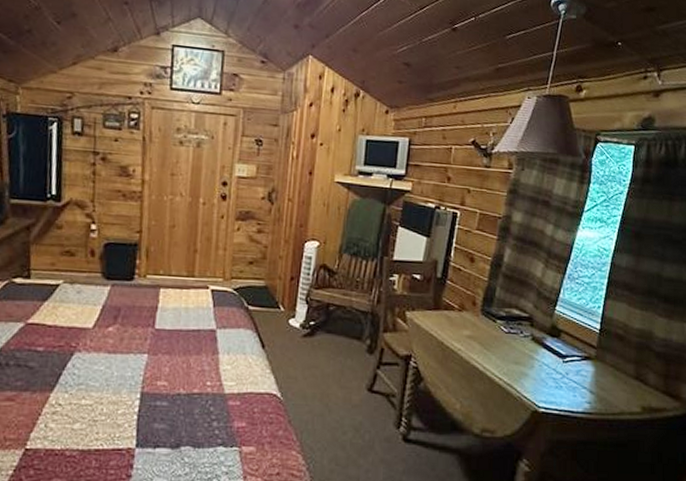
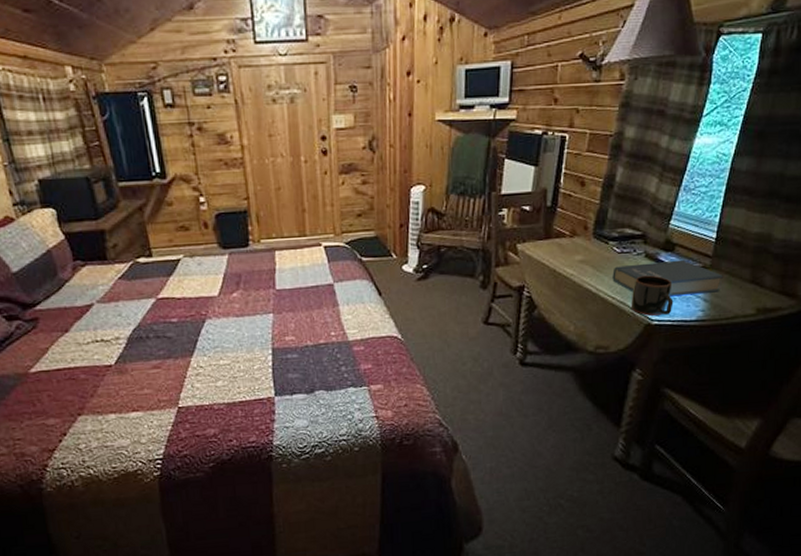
book: none [500,346,608,385] -> present [612,259,723,297]
mug: none [517,359,560,404] -> present [631,275,674,317]

